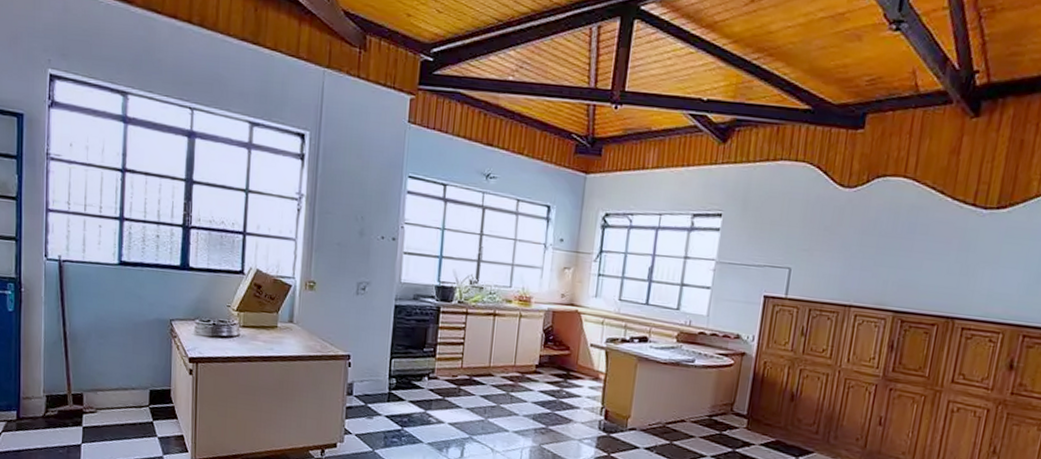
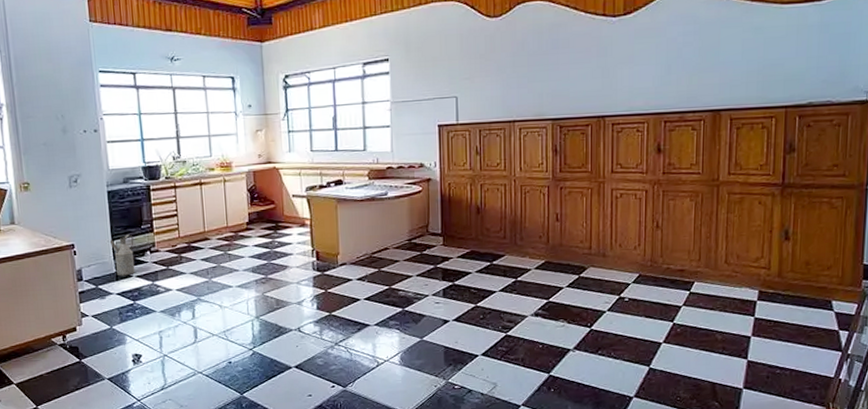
watering can: none [387,354,414,399] -> present [109,234,136,276]

